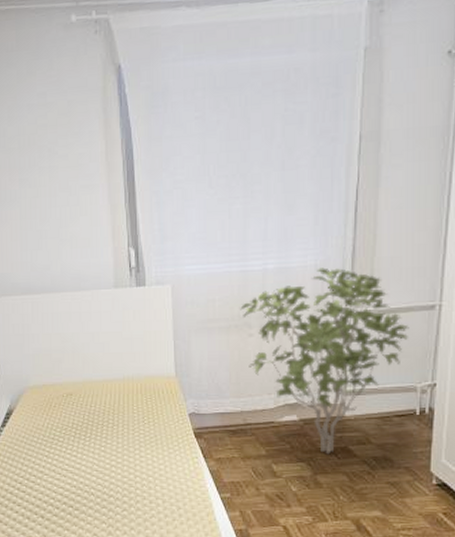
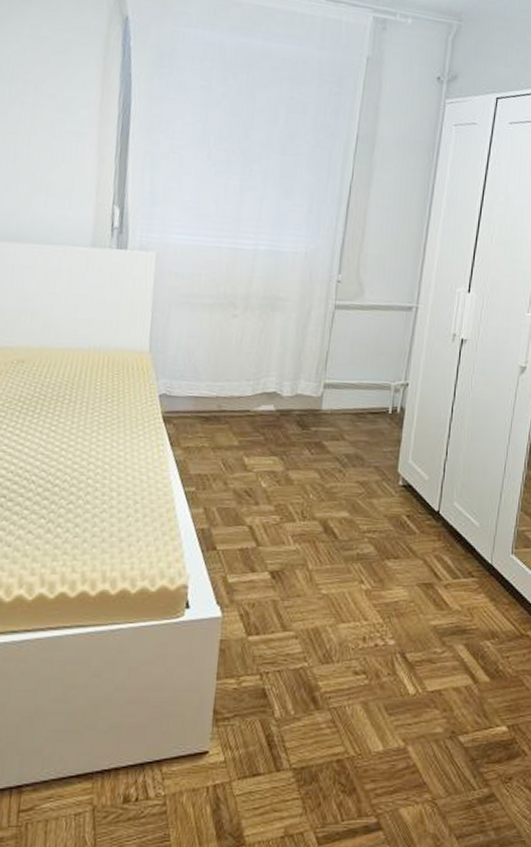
shrub: present [240,267,409,455] -> none [226,256,388,449]

